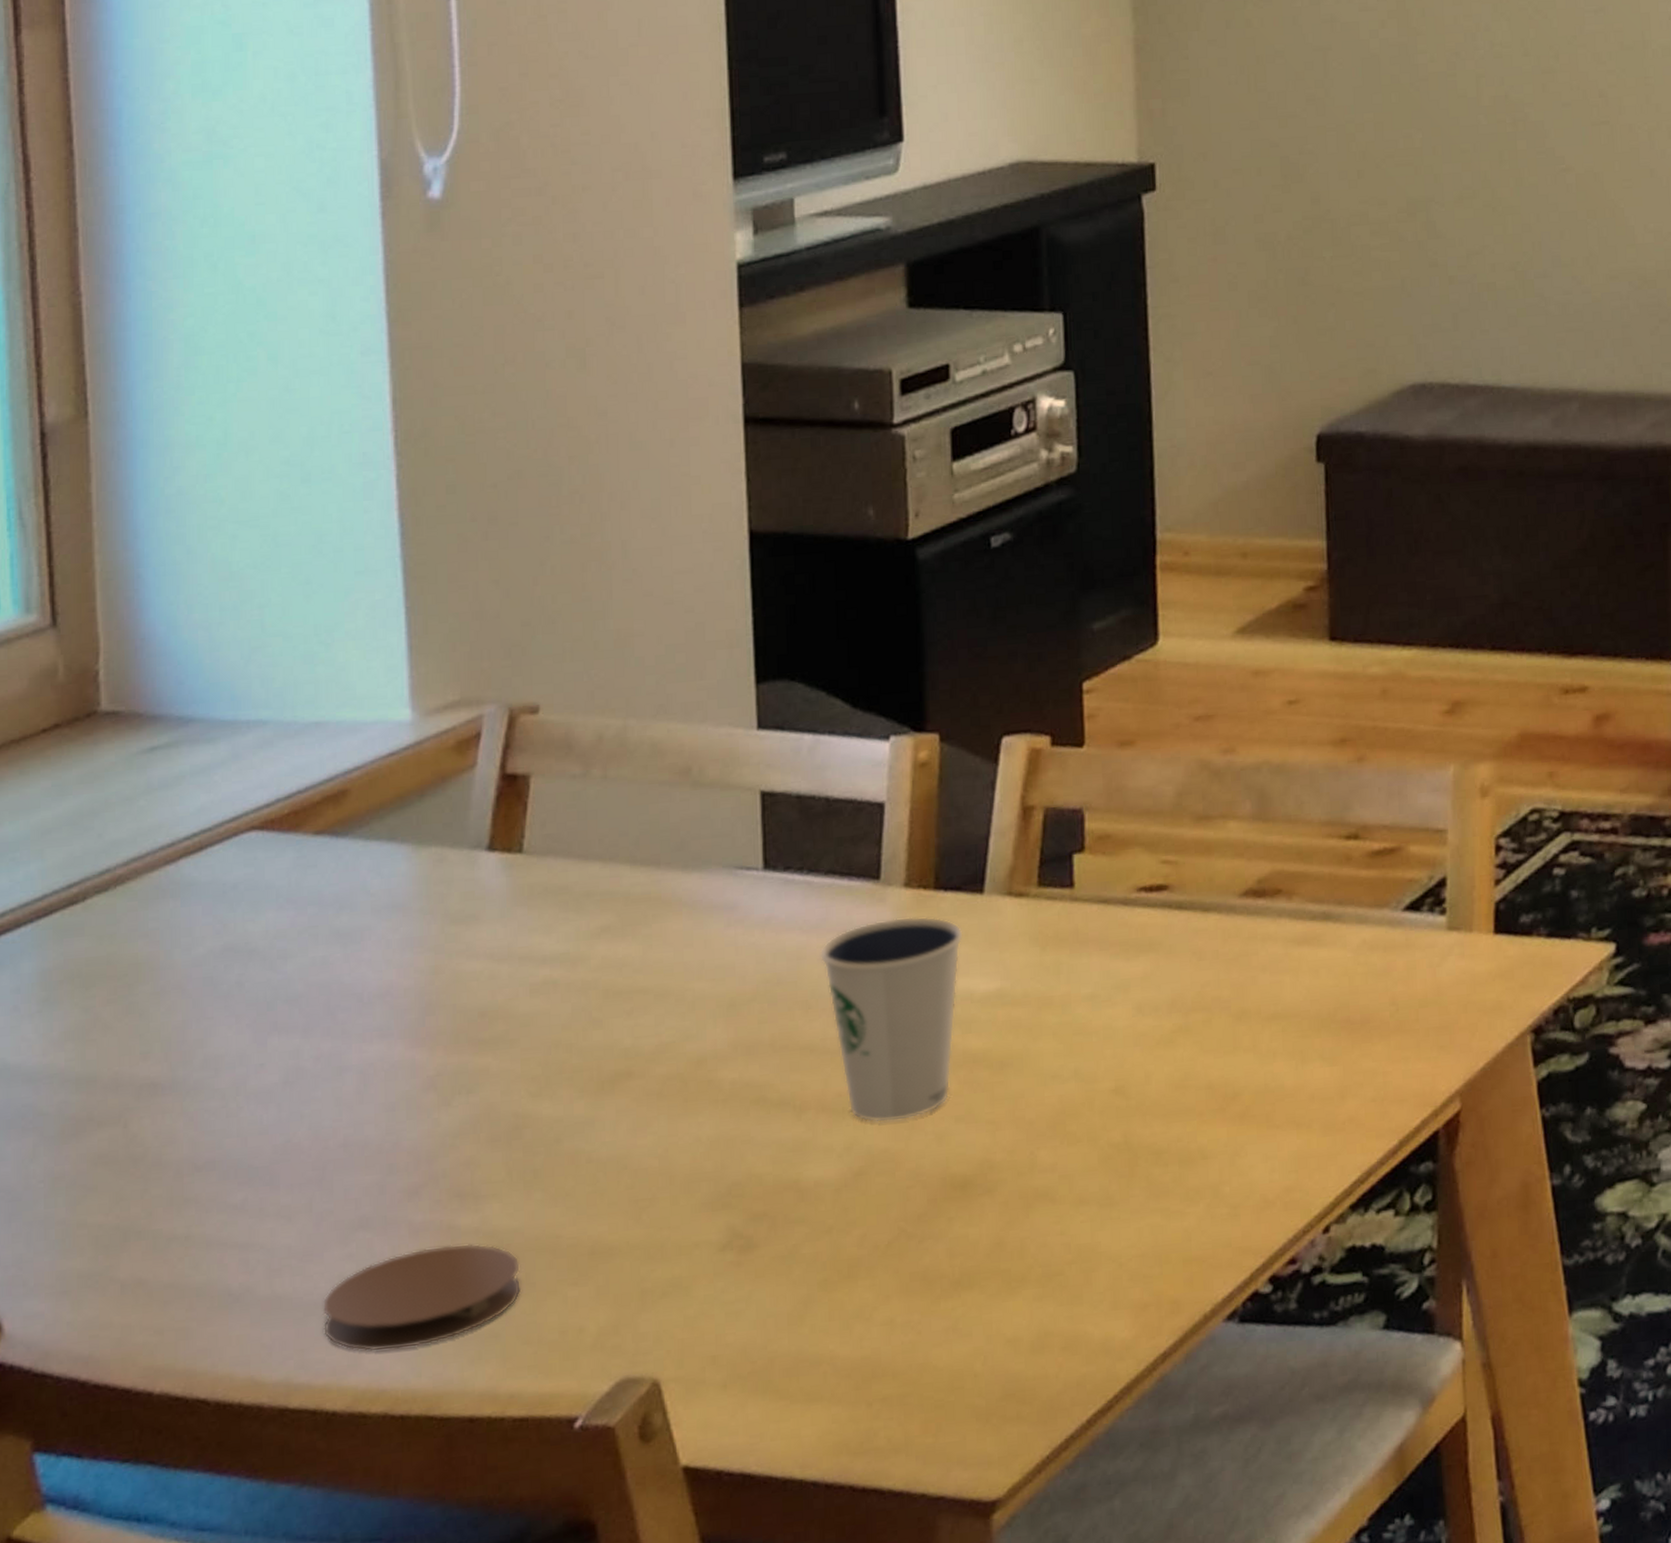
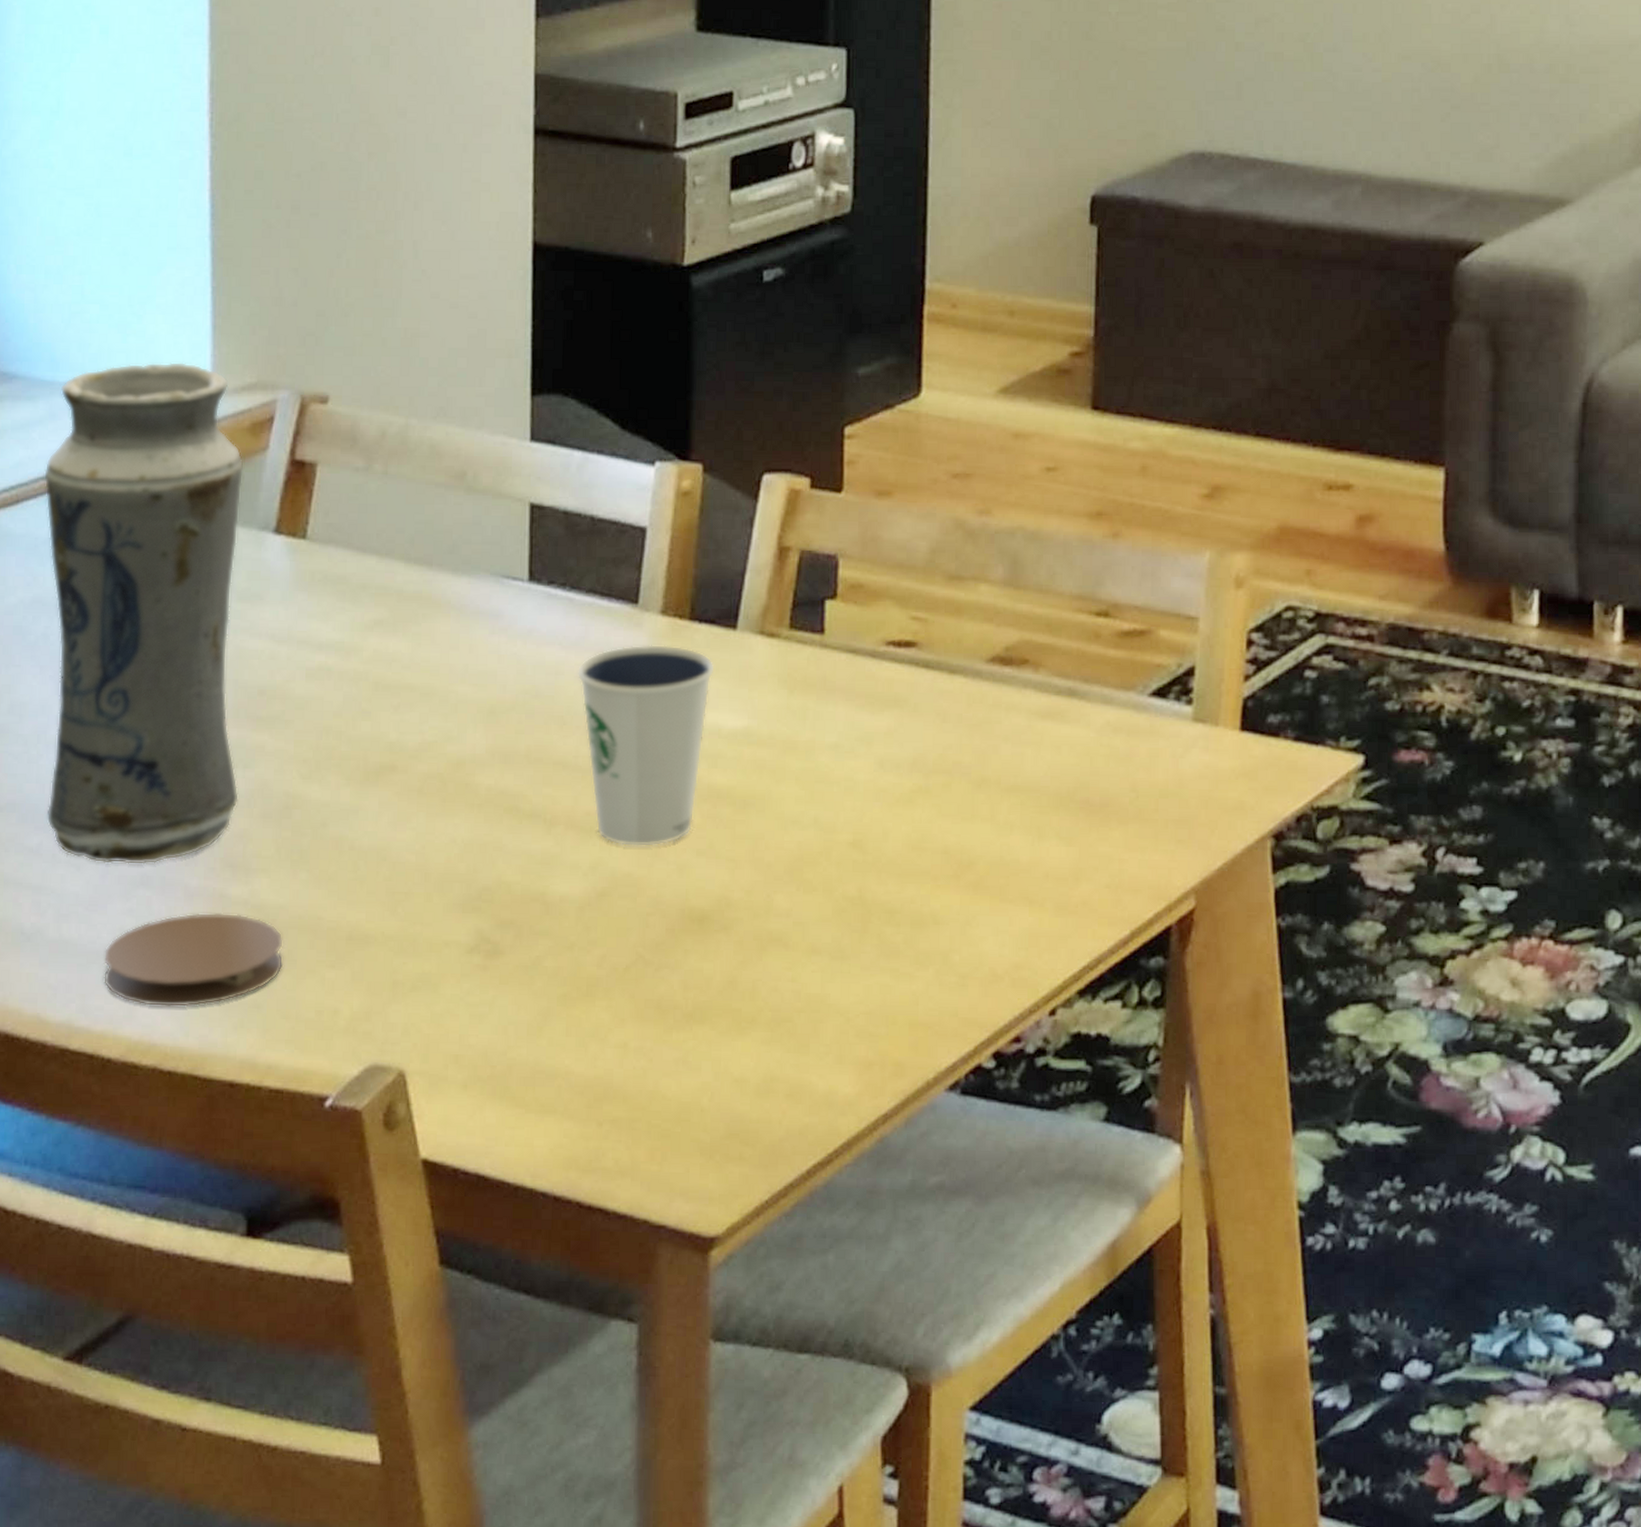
vase: none [228,686,463,1211] -> present [43,361,244,865]

